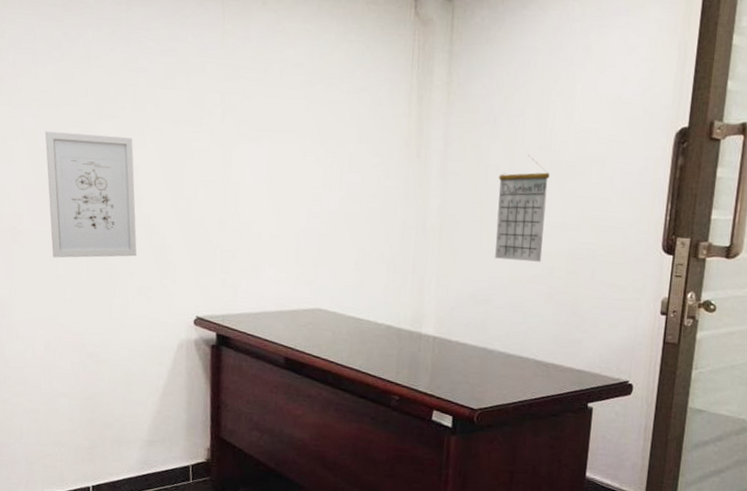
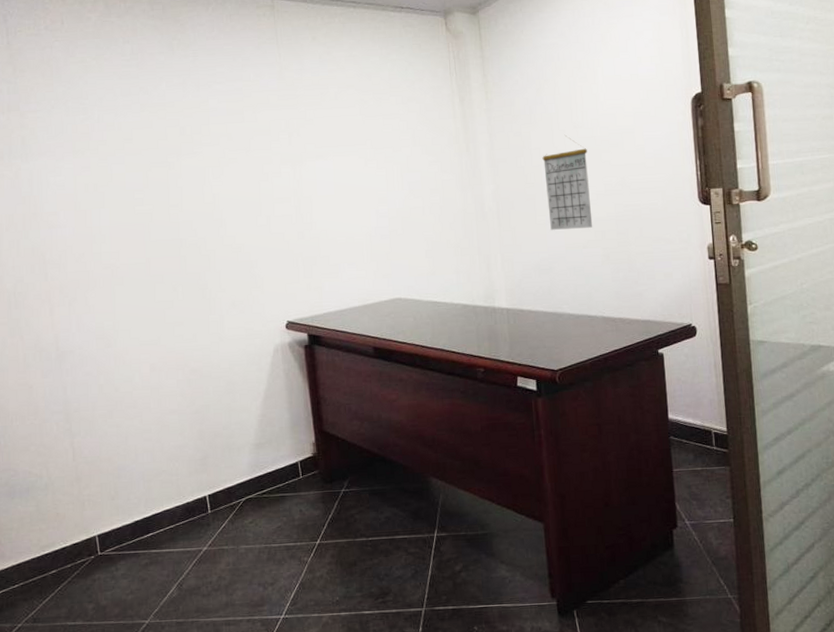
wall art: present [45,131,137,258] -> none [132,170,226,286]

